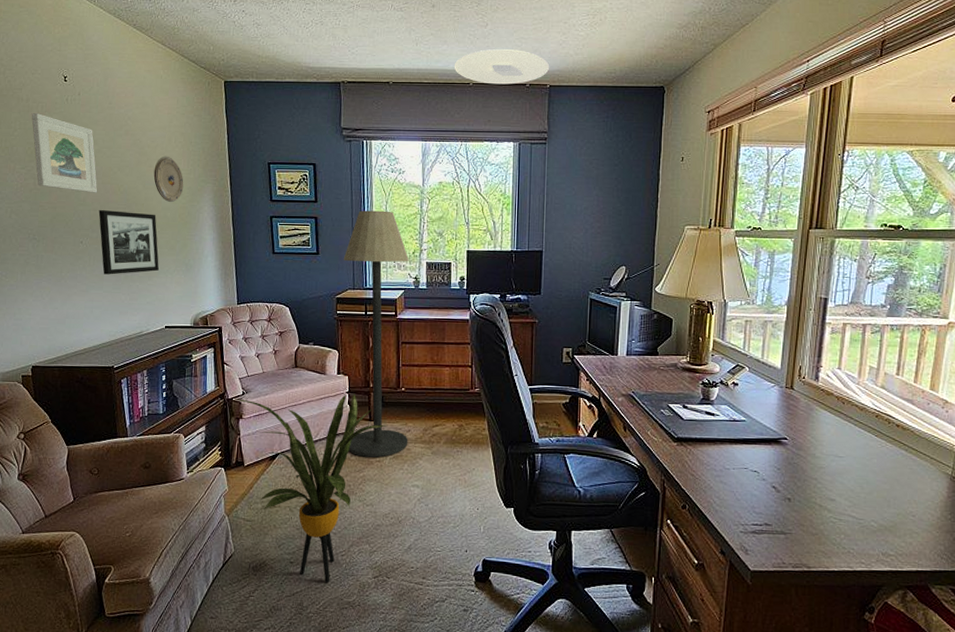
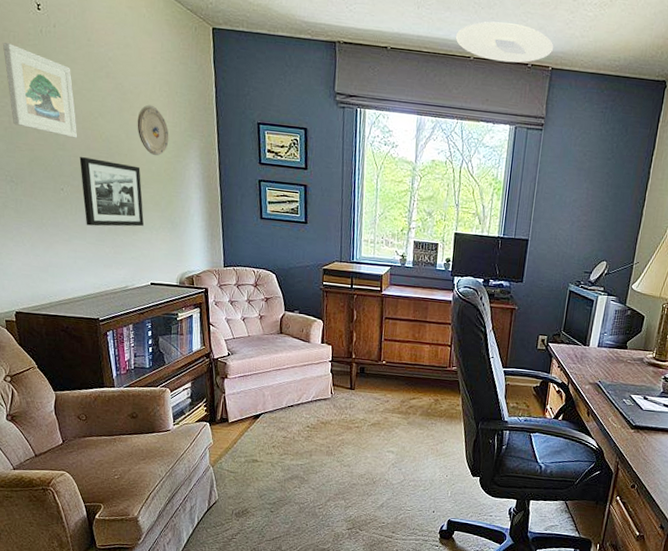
house plant: present [236,393,387,583] -> none [222,359,366,532]
floor lamp: present [343,210,409,458] -> none [329,182,397,424]

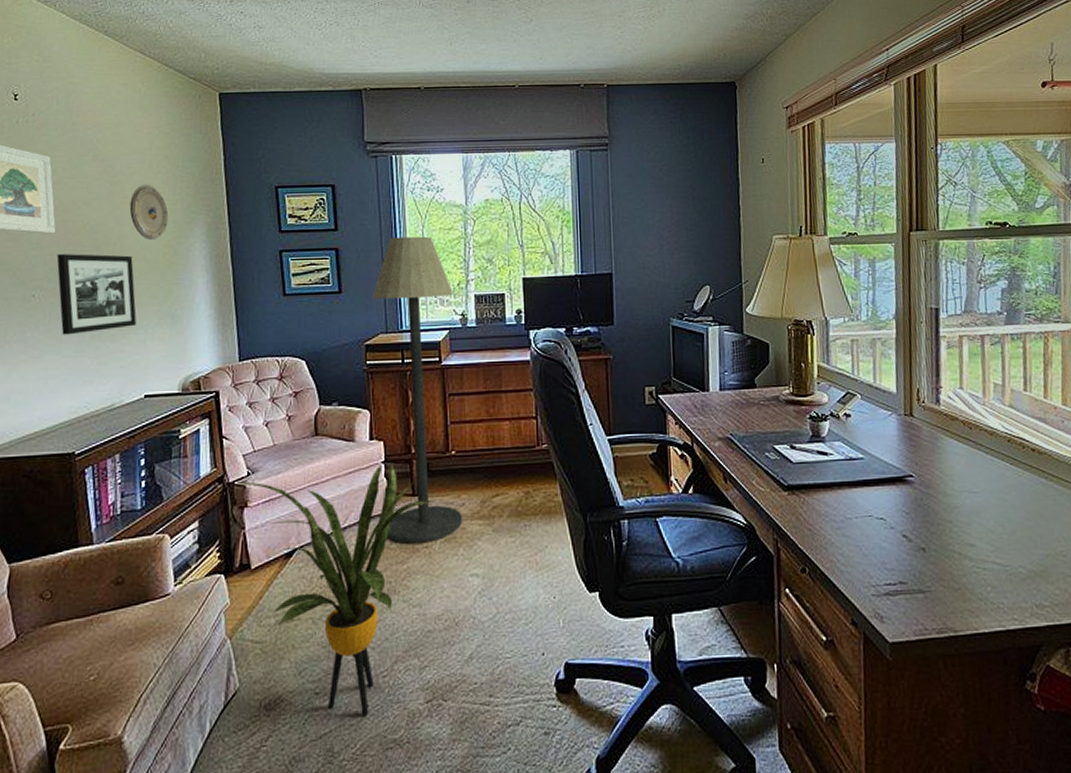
house plant: none [222,359,366,532] -> present [239,462,434,717]
floor lamp: none [329,182,397,424] -> present [372,236,463,543]
ceiling light: present [455,21,554,63] -> none [495,46,606,86]

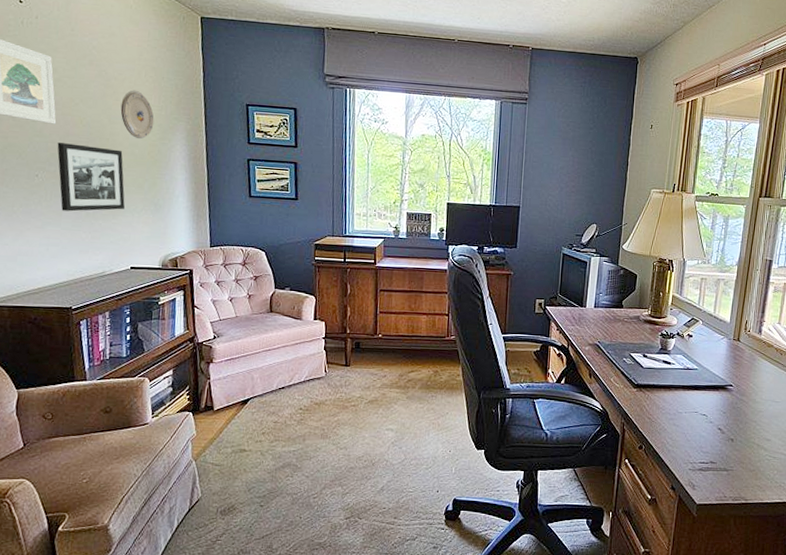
house plant: present [239,462,434,717] -> none [207,339,363,525]
floor lamp: present [372,236,463,543] -> none [323,158,390,402]

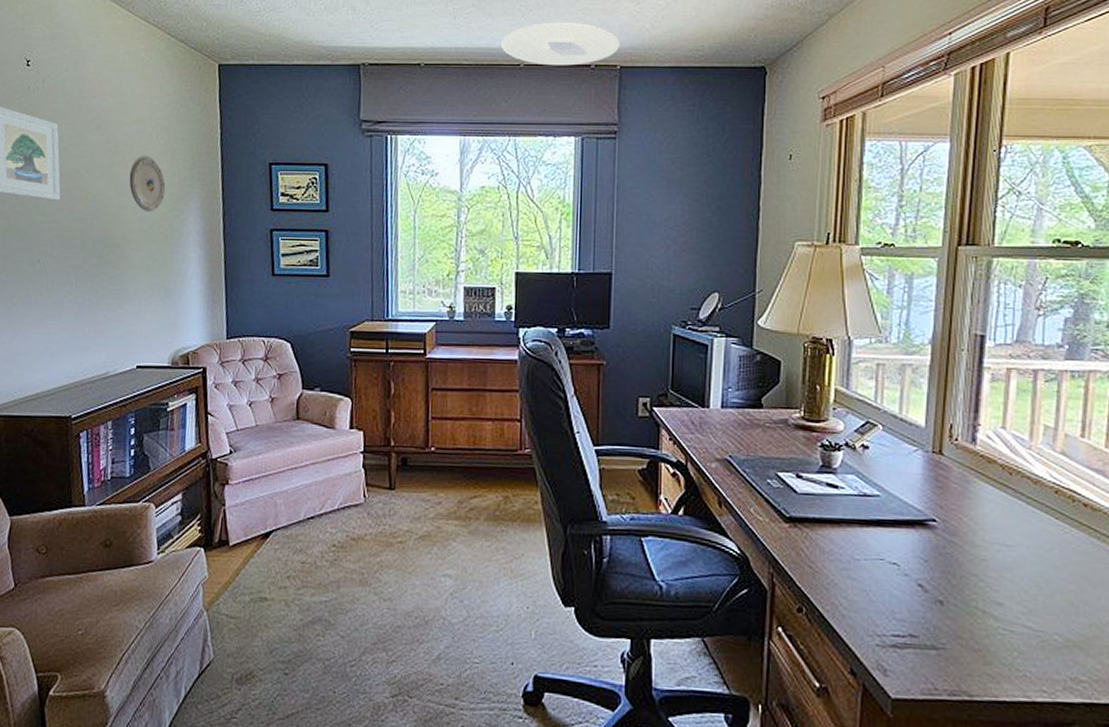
picture frame: present [57,143,126,212] -> none [60,221,133,302]
ceiling light: none [440,8,533,44] -> present [500,22,621,66]

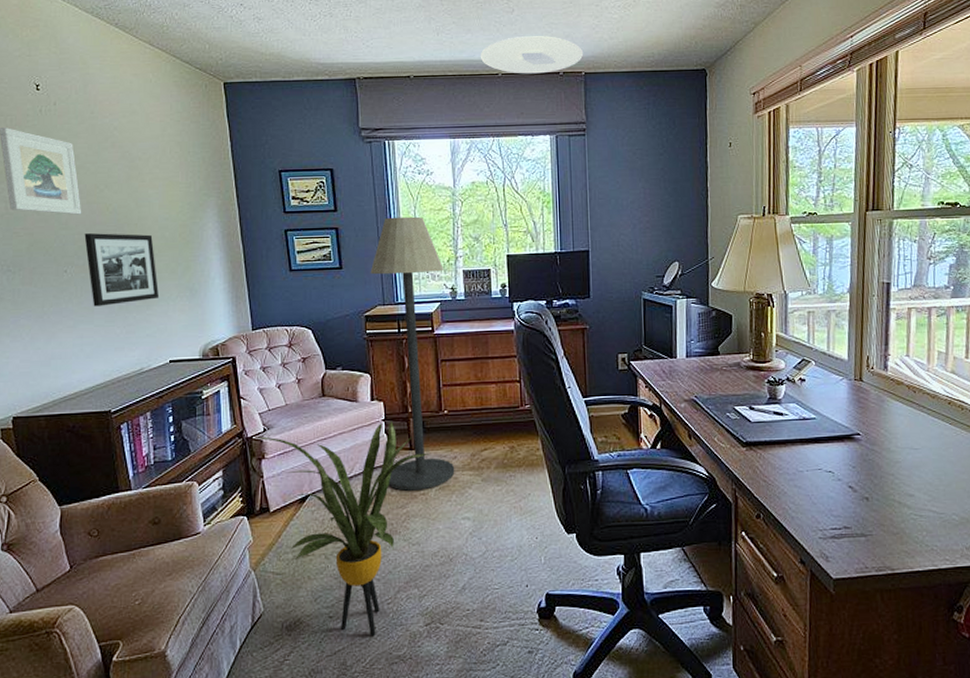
picture frame: none [60,221,133,302] -> present [84,233,160,307]
plate: present [129,155,166,213] -> none [147,168,183,221]
house plant: none [222,453,411,703] -> present [257,420,430,637]
floor lamp: none [359,221,442,538] -> present [370,216,455,491]

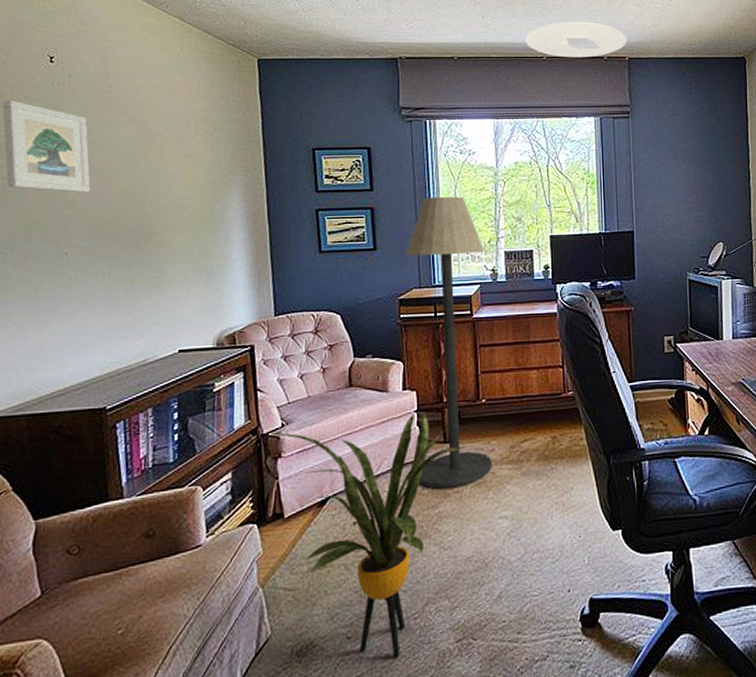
picture frame: present [84,233,160,307] -> none [91,212,172,292]

